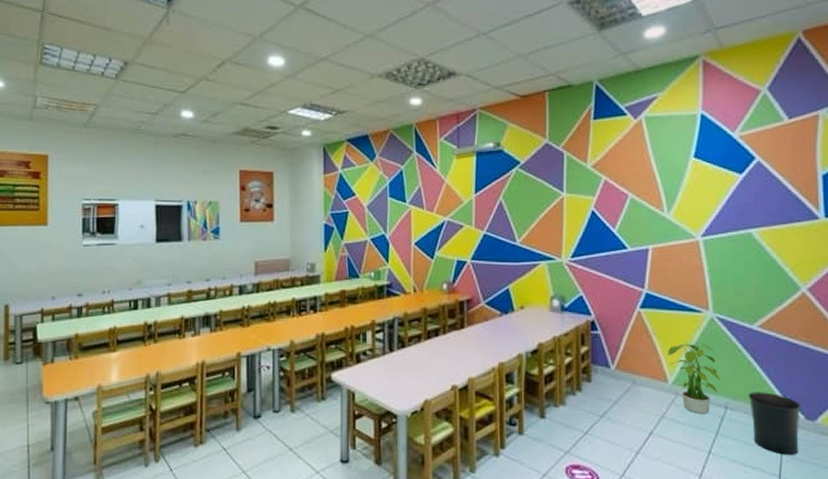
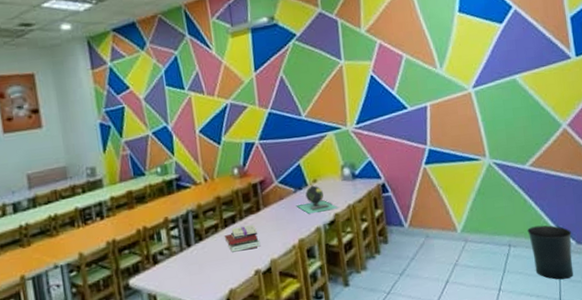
books: none [426,340,461,365] -> present [224,225,261,252]
globe: none [500,311,543,339] -> present [296,185,338,214]
potted plant: present [668,341,721,414] -> none [454,189,503,256]

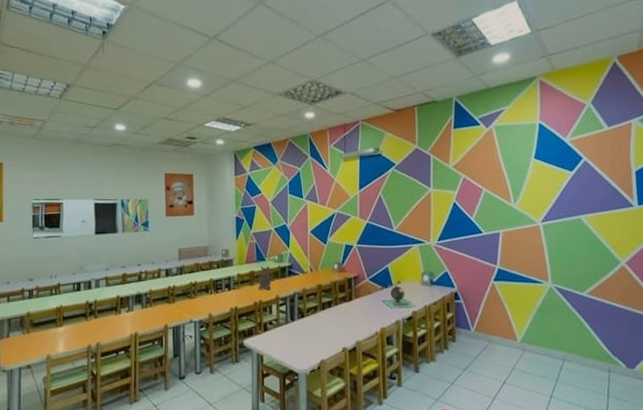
stuffed animal: none [135,182,160,214] -> present [256,266,274,291]
books: present [224,225,261,252] -> none [321,311,350,331]
waste bin: present [527,225,574,280] -> none [581,346,622,397]

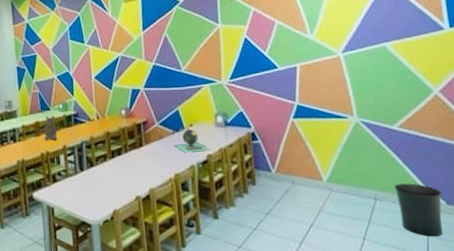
waste bin: none [581,346,622,397] -> present [394,183,443,237]

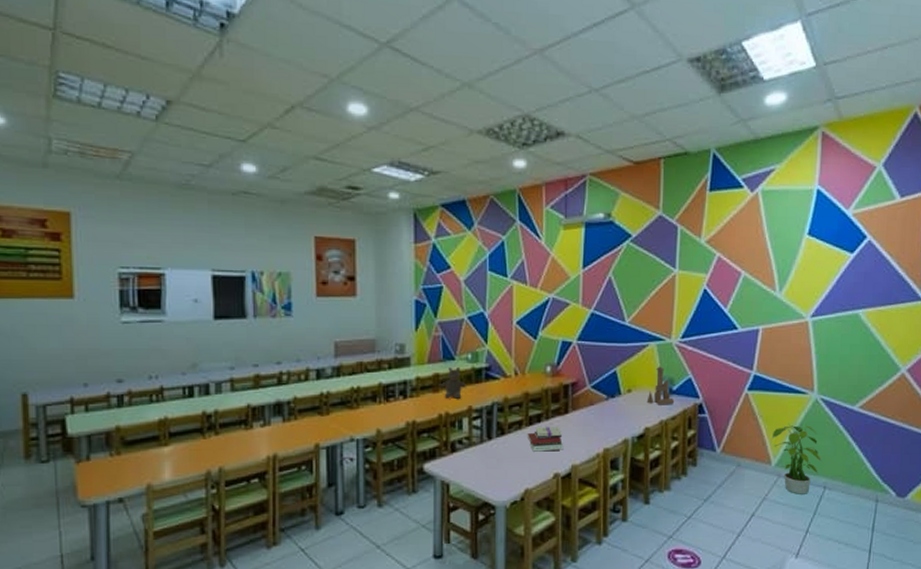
books: none [111,158,142,179] -> present [527,427,564,452]
globe: present [173,129,211,153] -> none [606,395,650,424]
toy blocks: none [206,103,231,136] -> present [646,366,675,405]
potted plant: none [320,144,369,206] -> present [773,423,822,494]
waste bin: present [394,183,443,237] -> none [846,471,893,531]

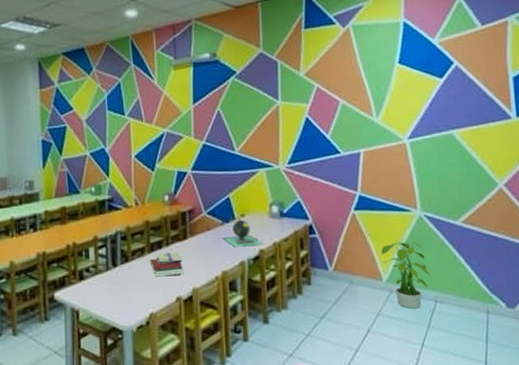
stuffed animal: present [441,367,466,400] -> none [68,200,91,231]
globe: none [606,395,650,424] -> present [222,219,264,247]
toy blocks: present [646,366,675,405] -> none [259,191,286,228]

